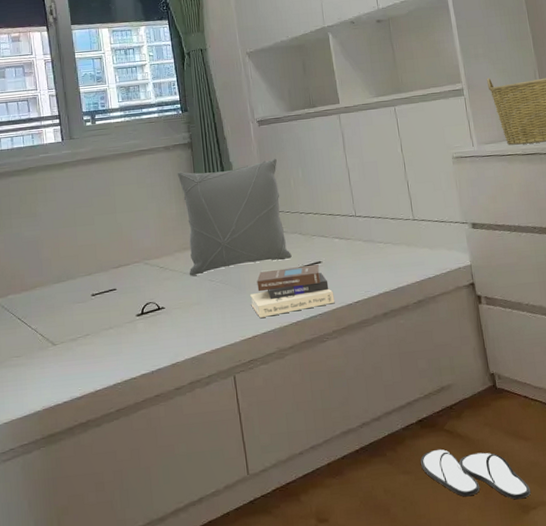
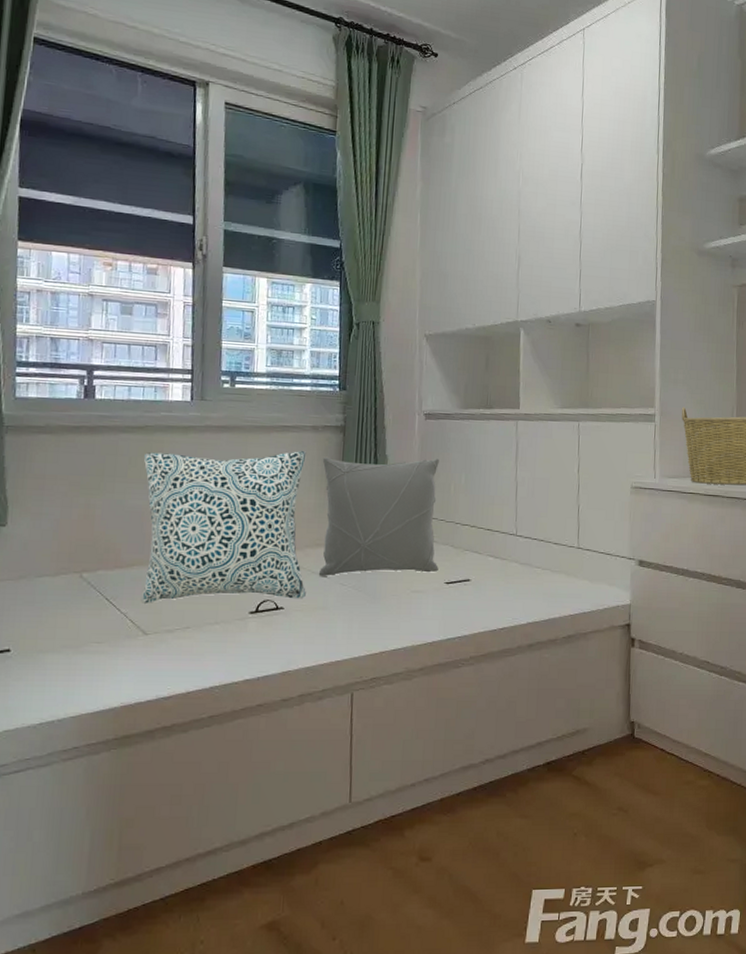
pillow: none [31,169,181,319] -> present [142,451,307,603]
books: present [250,264,335,318] -> none [384,581,479,633]
slippers: present [420,449,531,500] -> none [541,796,650,855]

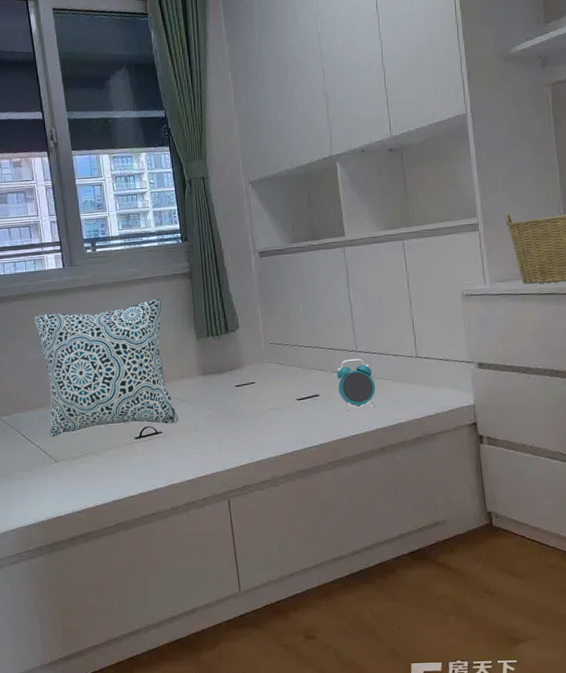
pillow: present [318,457,439,577] -> none [176,290,289,404]
alarm clock: none [492,543,532,600] -> present [336,358,376,411]

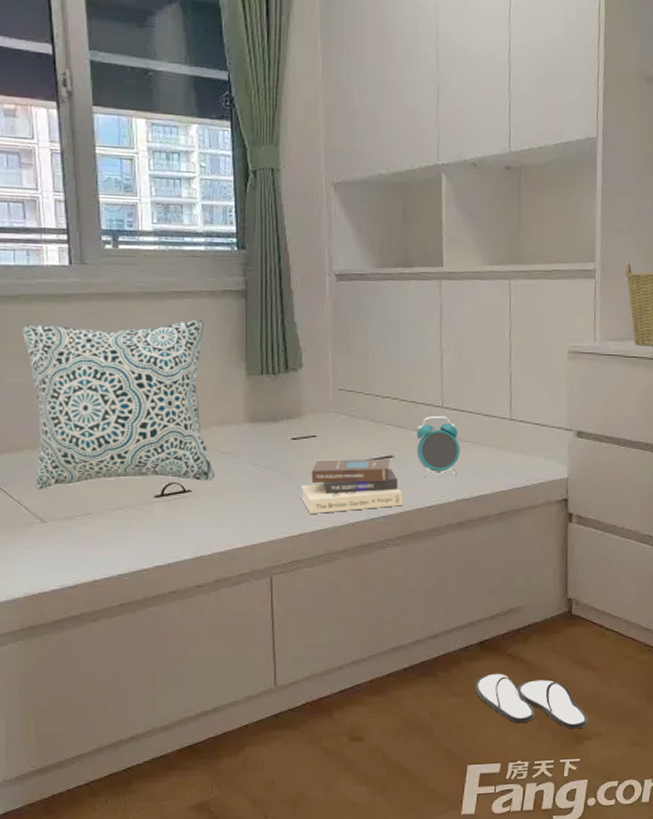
books: none [246,397,331,446] -> present [301,458,404,514]
slippers: none [410,581,520,632] -> present [475,674,588,729]

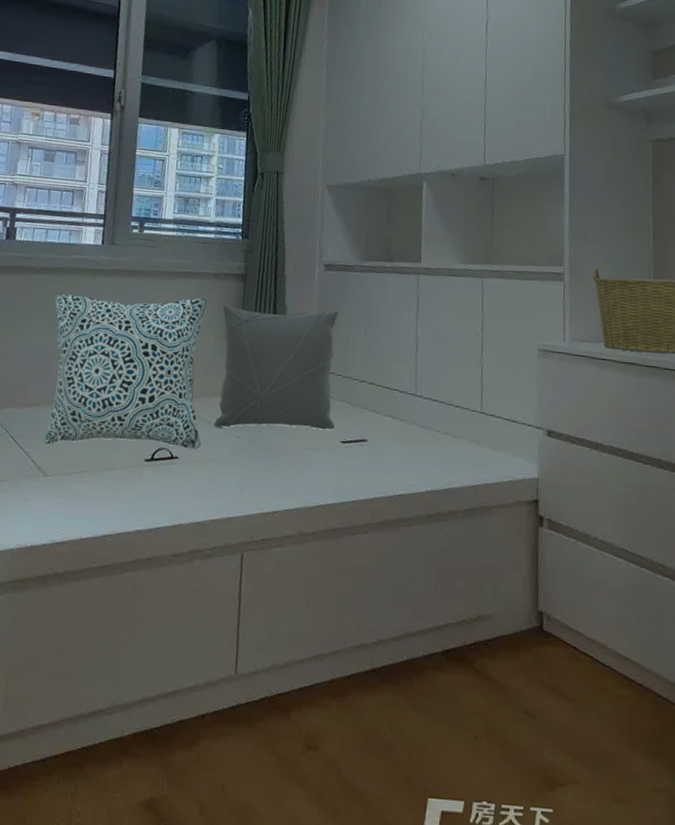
pillow: none [223,324,358,457] -> present [213,305,338,430]
books: present [301,458,404,514] -> none [277,438,375,493]
alarm clock: present [416,415,461,477] -> none [389,403,432,464]
slippers: present [475,674,588,729] -> none [438,689,562,771]

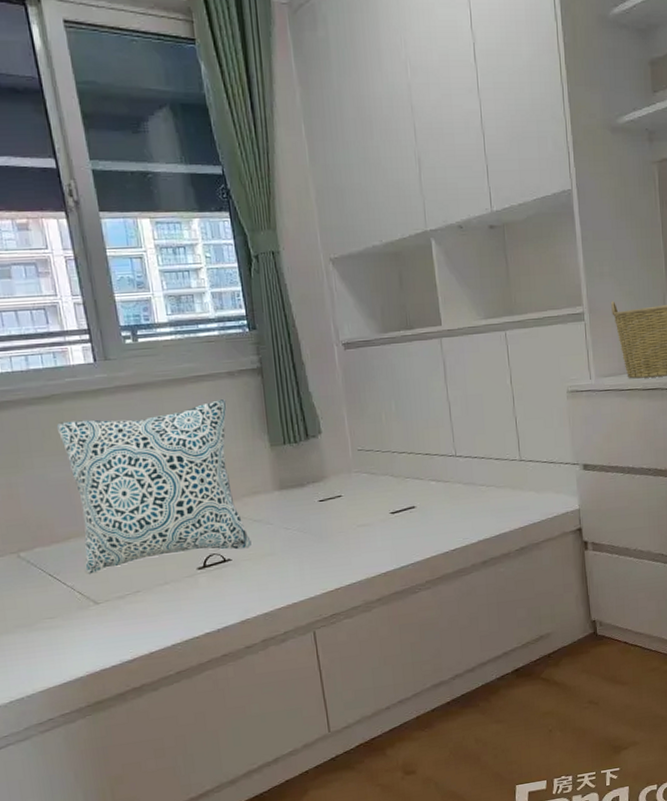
pillow: present [213,305,338,430] -> none [244,388,382,524]

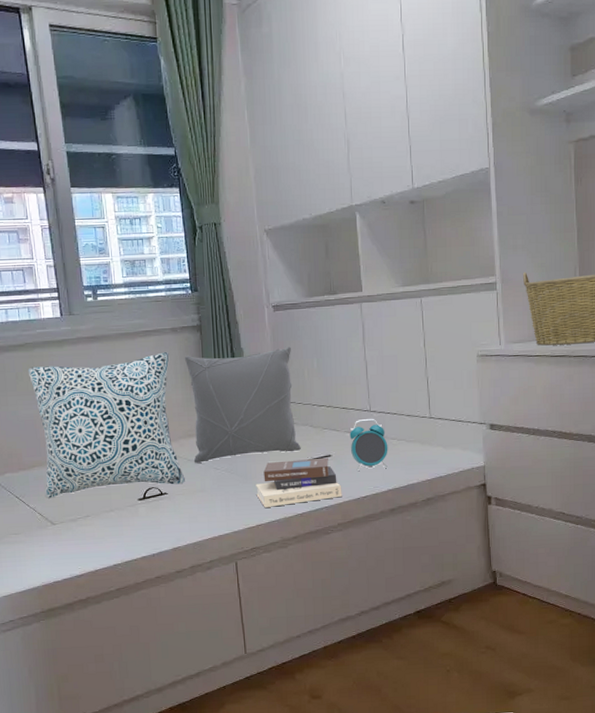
pillow: none [244,388,382,524] -> present [184,347,301,464]
books: none [333,509,429,569] -> present [256,457,342,508]
alarm clock: none [434,464,477,523] -> present [349,418,388,472]

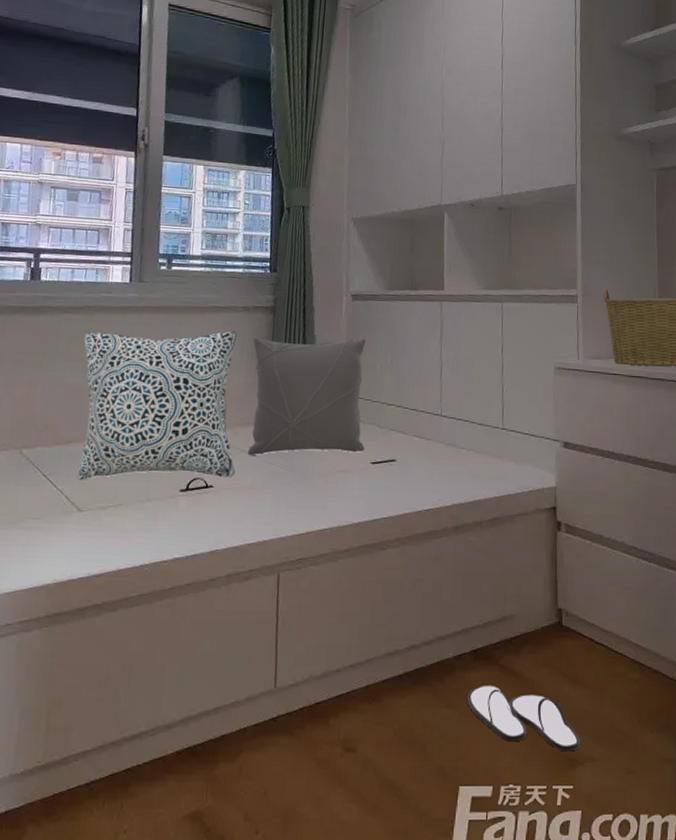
books: present [256,457,342,508] -> none [310,461,404,513]
alarm clock: present [349,418,388,472] -> none [417,423,457,481]
slippers: none [415,639,518,686] -> present [468,686,580,752]

